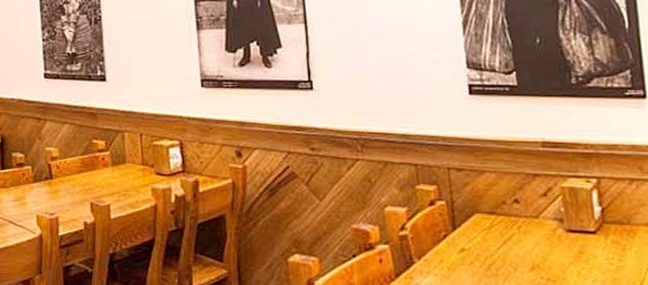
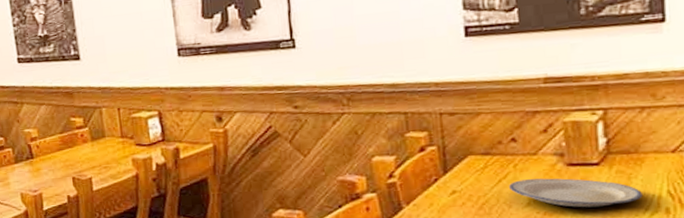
plate: none [514,243,637,277] -> present [509,178,643,208]

